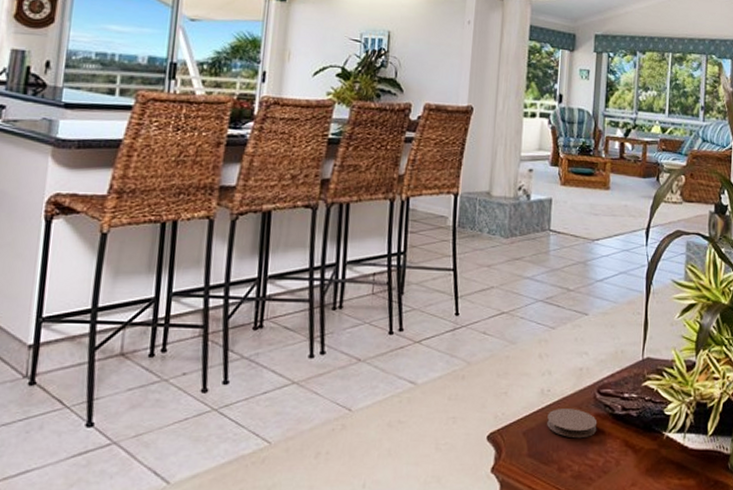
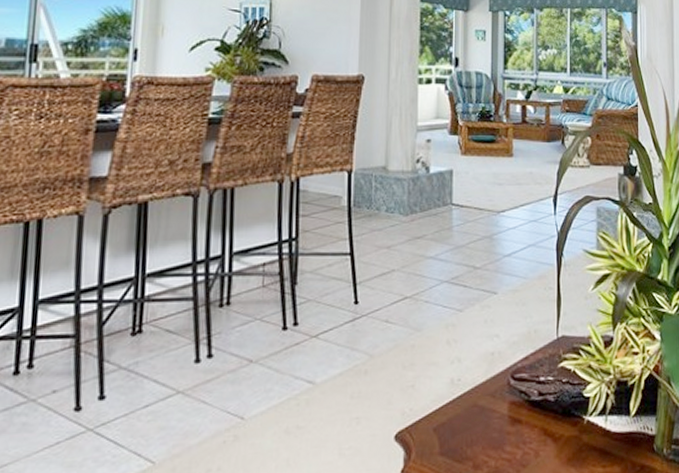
coaster: present [547,409,598,439] -> none [459,398,513,431]

